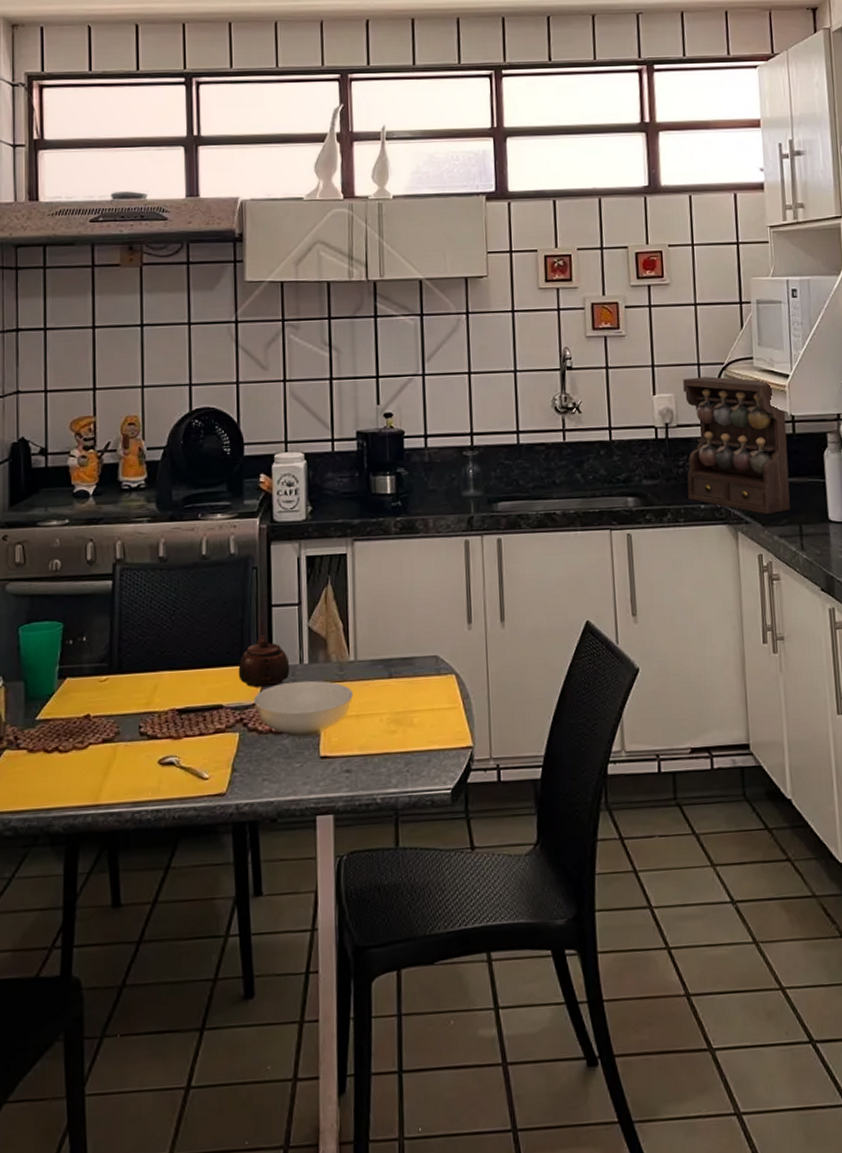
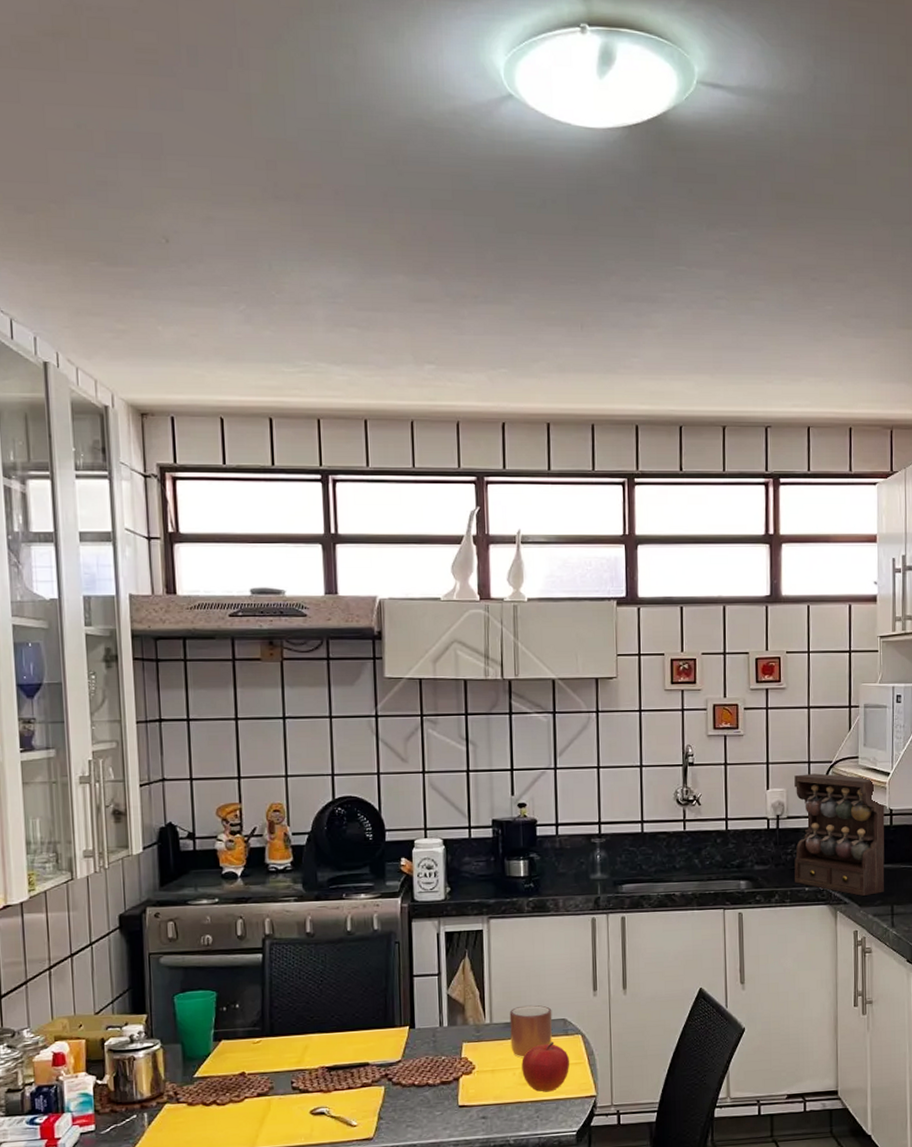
teapot: present [238,636,290,687] -> none [382,1002,431,1047]
bowl: present [253,680,354,738] -> none [397,1041,489,1090]
mug: none [376,639,424,702] -> present [509,1005,553,1059]
fruit: none [389,682,443,742] -> present [521,1041,570,1092]

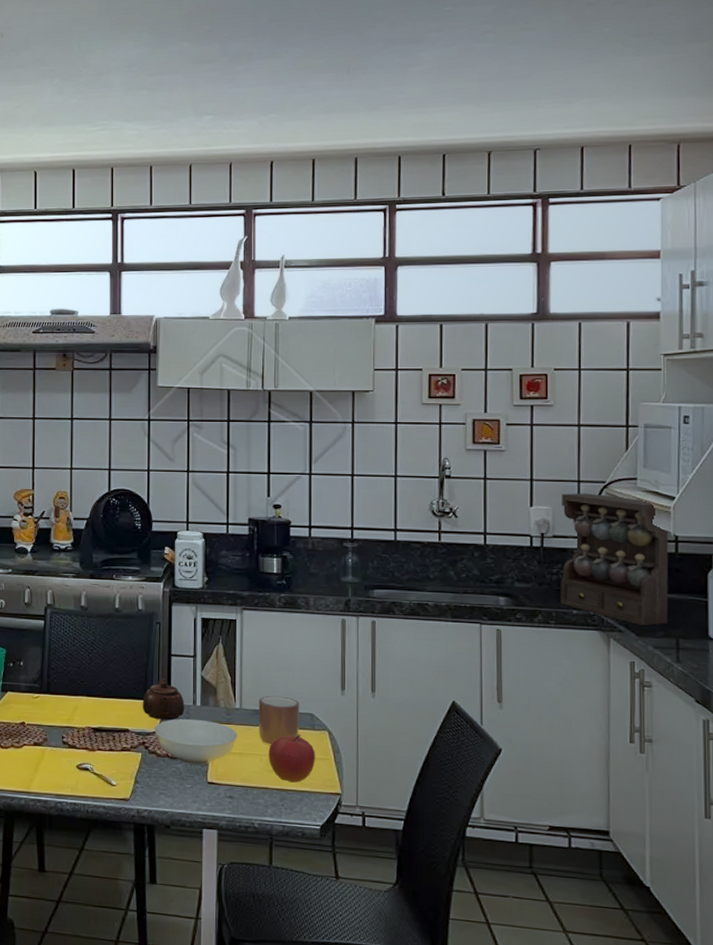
teapot: none [382,1002,431,1047] -> present [142,678,185,720]
bowl: none [397,1041,489,1090] -> present [154,718,238,765]

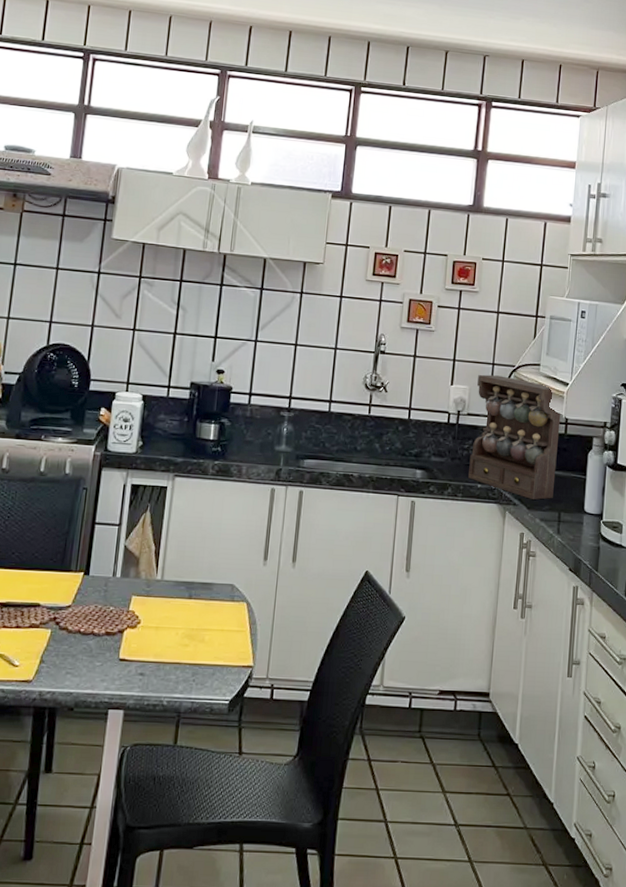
teapot: present [142,678,185,720] -> none [57,548,104,593]
bowl: present [154,718,238,765] -> none [67,591,156,641]
mug: present [258,695,300,746] -> none [177,566,222,619]
fruit: present [268,734,316,783] -> none [184,606,233,656]

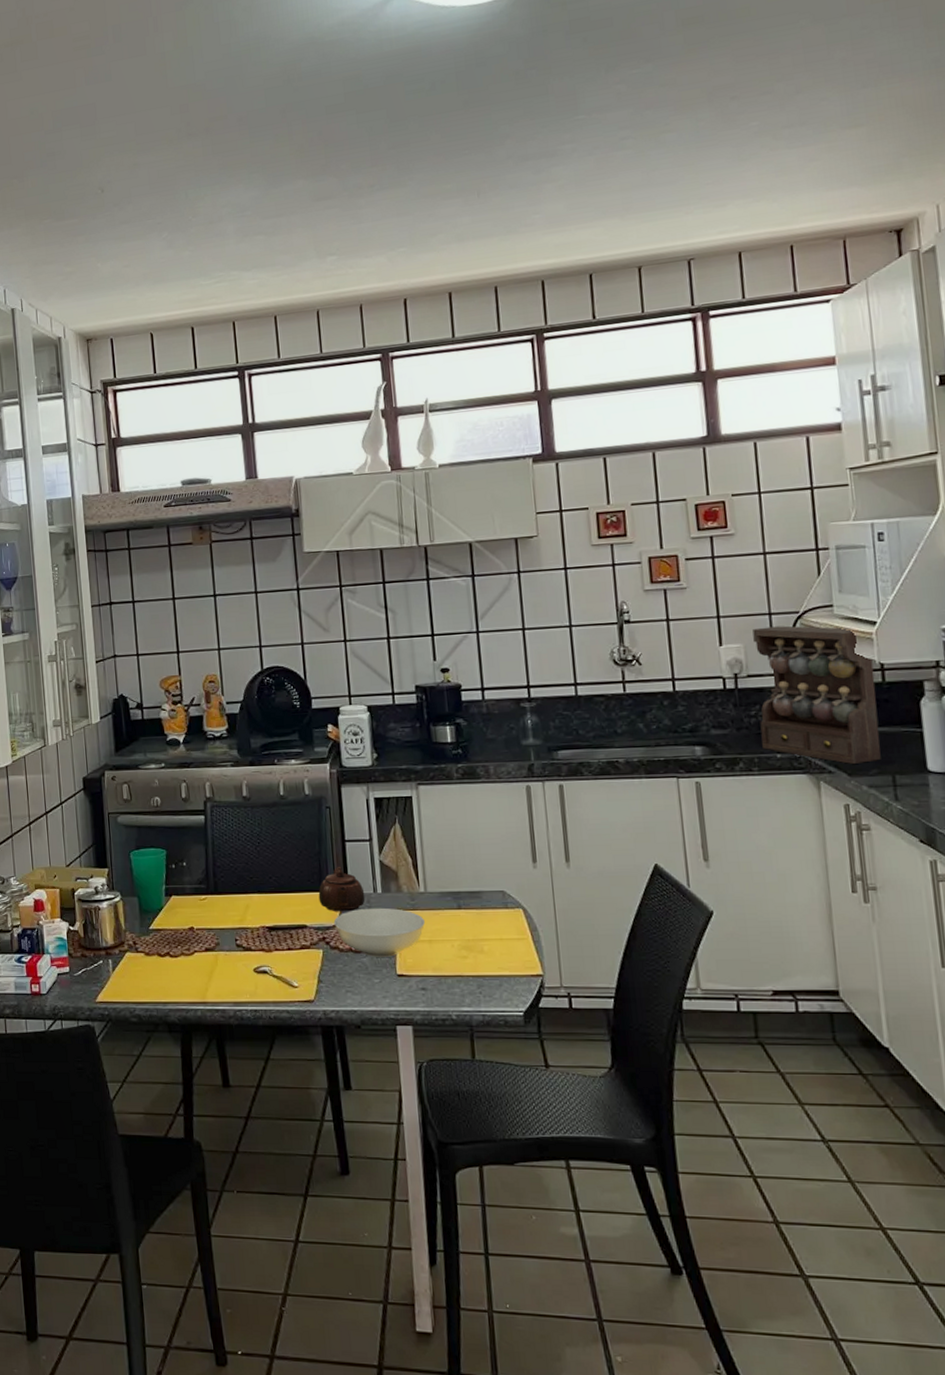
teapot: none [57,548,104,593] -> present [318,867,365,911]
bowl: none [67,591,156,641] -> present [333,907,426,957]

